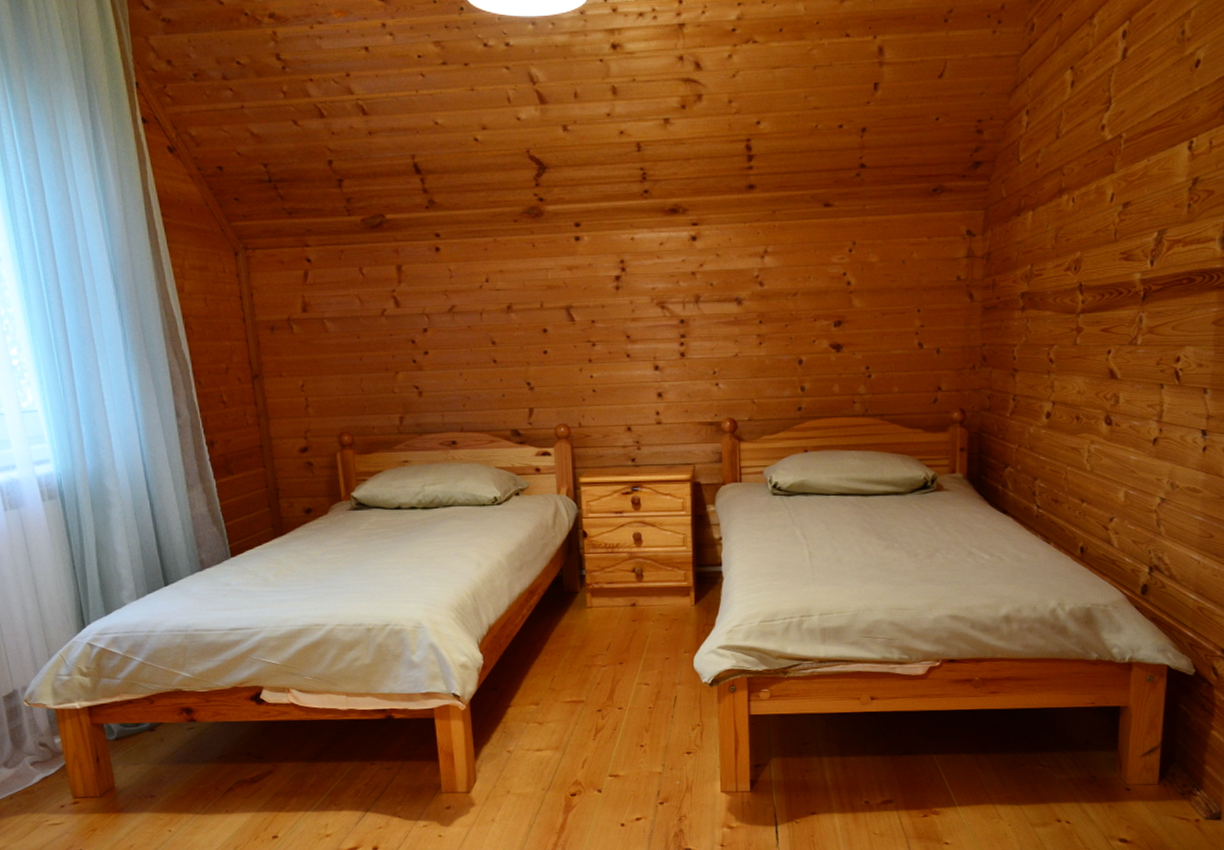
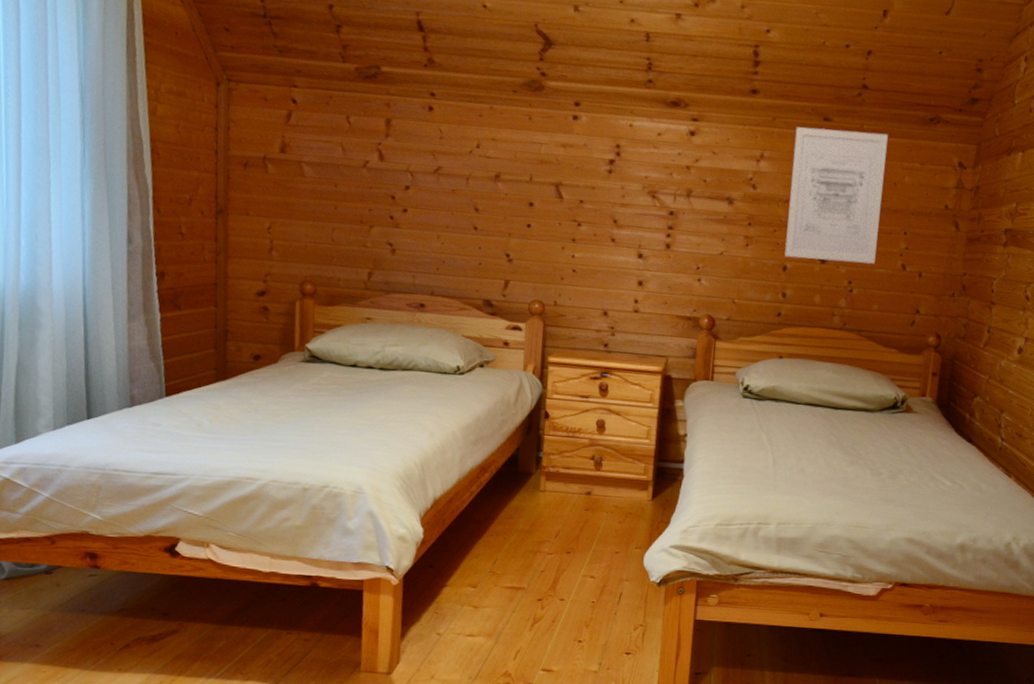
wall art: none [797,212,891,351] -> present [784,127,888,264]

